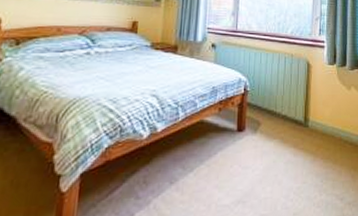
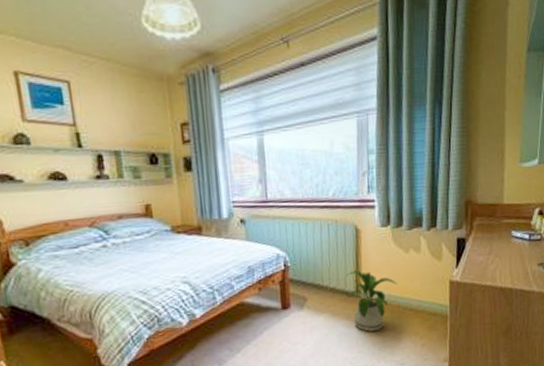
house plant: none [296,100,340,162] -> present [346,269,397,332]

